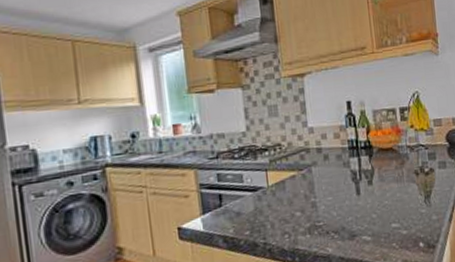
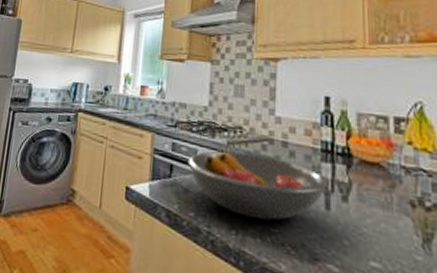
fruit bowl: none [235,163,358,221] -> present [187,151,329,221]

